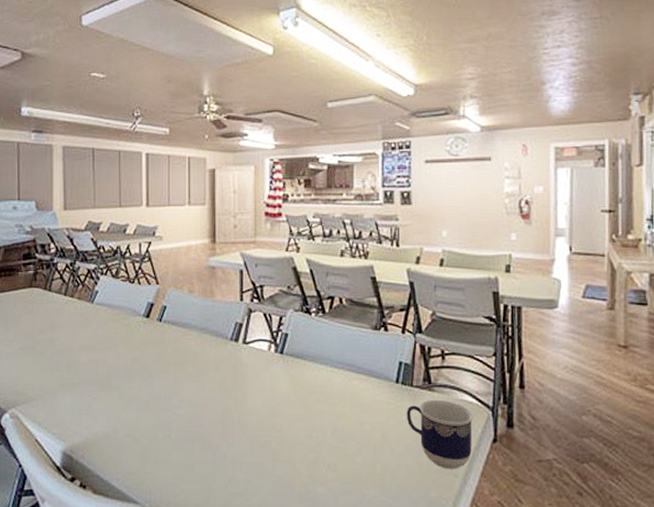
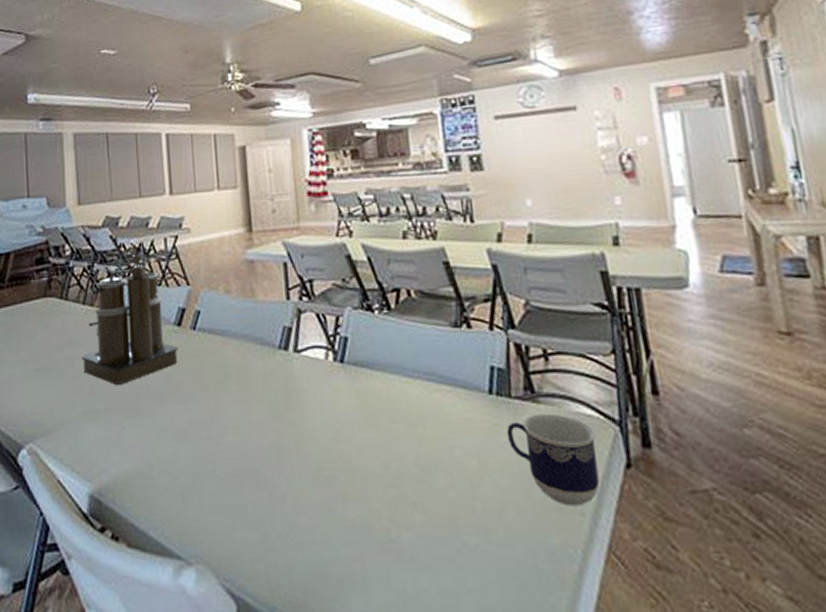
coffee maker: none [61,250,146,363] -> present [81,248,179,385]

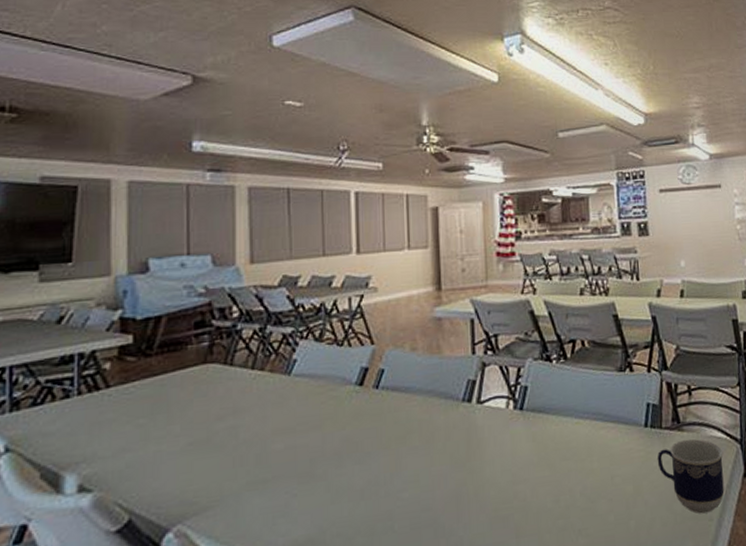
coffee maker: present [81,248,179,385] -> none [247,308,359,451]

